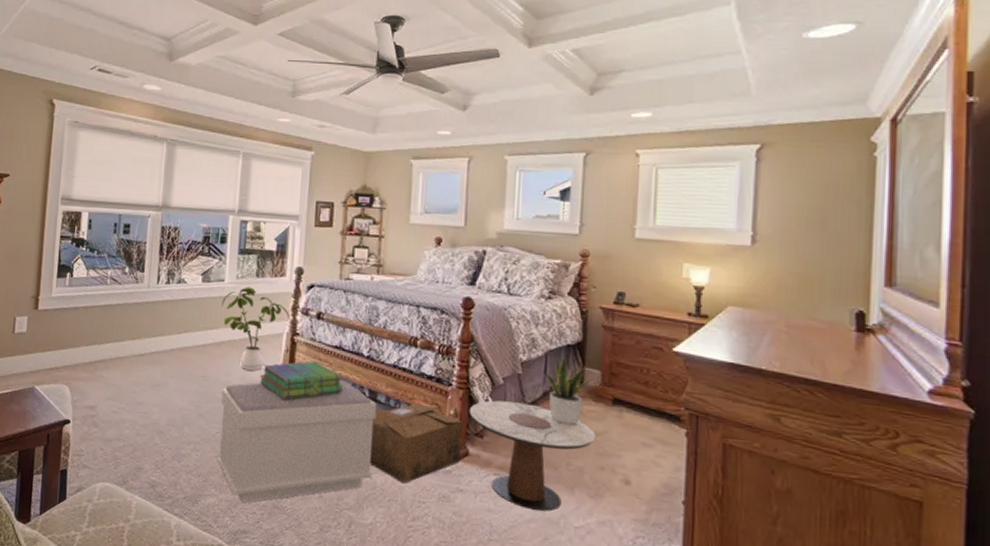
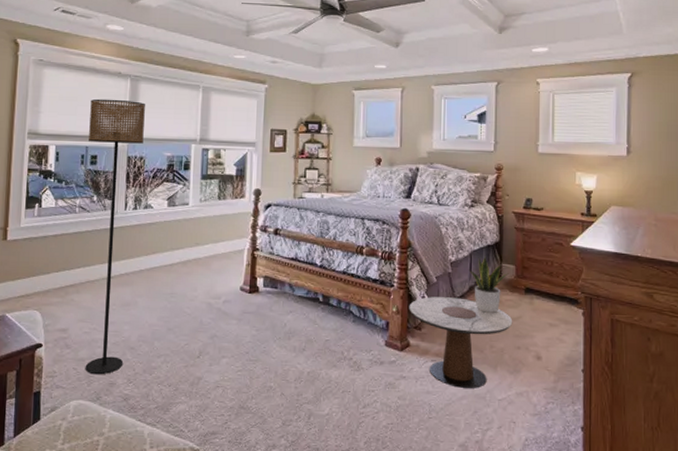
floor lamp: none [112,163,181,458] -> present [85,98,145,375]
bench: present [217,380,376,503] -> none [187,288,329,406]
house plant: present [222,287,290,371] -> none [187,209,250,285]
stack of books: present [260,361,344,400] -> none [224,273,300,310]
cardboard box: present [370,403,463,484] -> none [325,304,404,376]

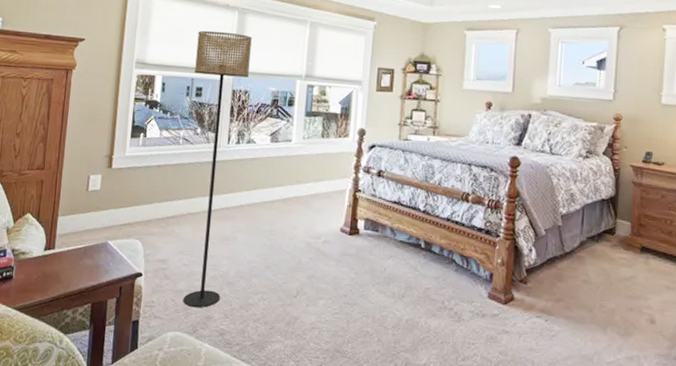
side table: present [409,297,513,388] -> none [514,250,626,349]
potted plant: present [468,255,509,313] -> none [579,209,624,271]

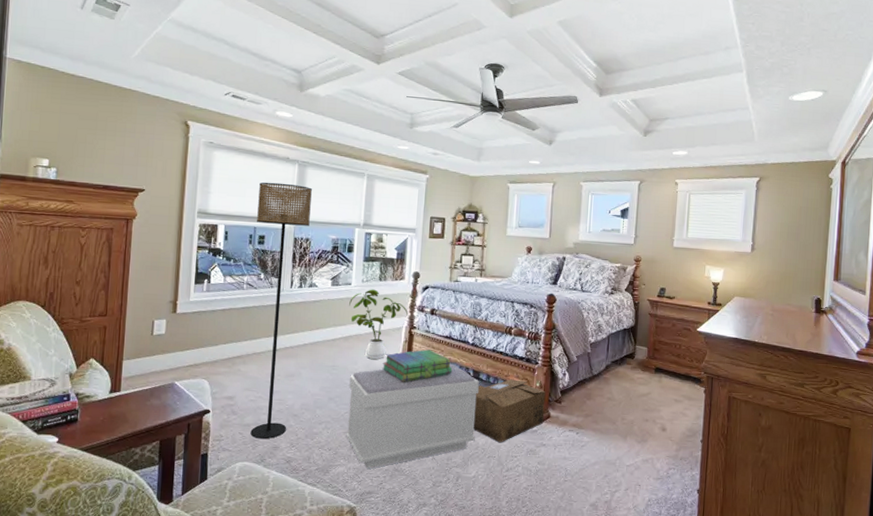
bench: none [283,232,431,348] -> present [346,363,479,469]
house plant: none [289,147,353,225] -> present [349,289,409,359]
stack of books: none [324,215,401,252] -> present [383,349,453,382]
cardboard box: none [425,253,509,327] -> present [473,379,546,443]

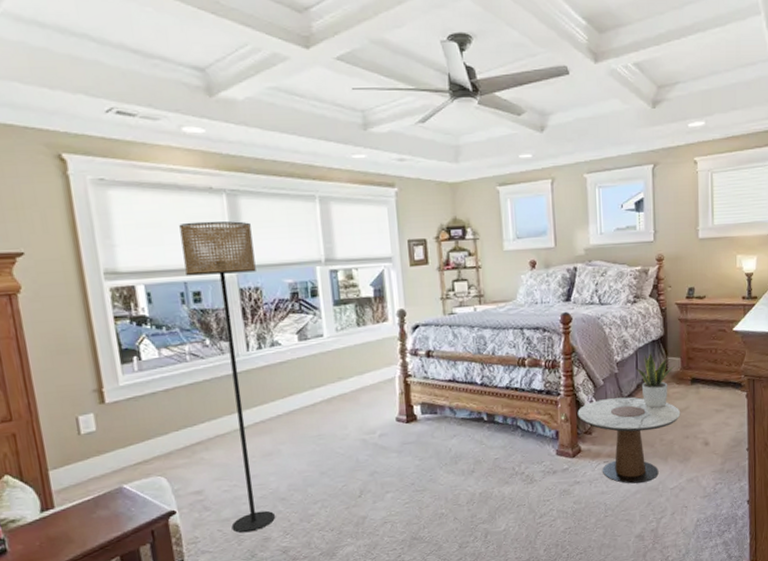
bench: present [346,363,479,469] -> none [341,410,500,543]
house plant: present [349,289,409,359] -> none [324,337,400,420]
stack of books: present [383,349,453,382] -> none [379,398,463,441]
cardboard box: present [473,379,546,443] -> none [493,416,575,489]
side table: none [551,374,643,455] -> present [577,397,681,484]
potted plant: none [605,337,641,389] -> present [634,350,675,408]

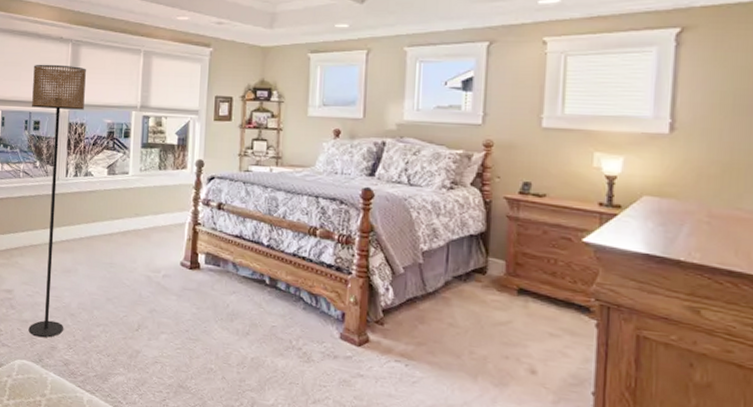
side table: present [577,397,681,484] -> none [369,289,500,398]
potted plant: present [634,350,675,408] -> none [444,246,497,314]

